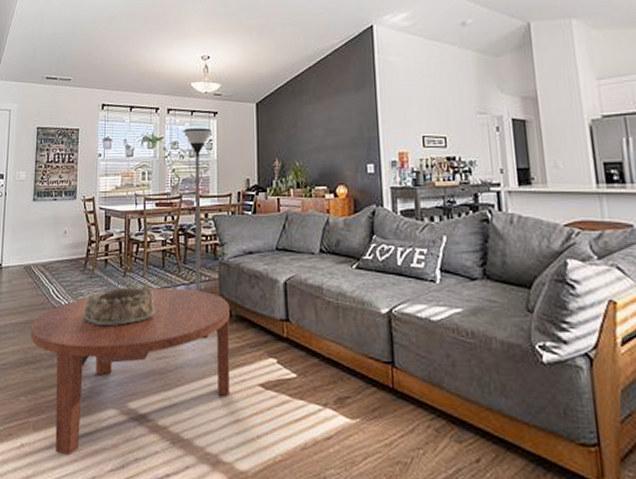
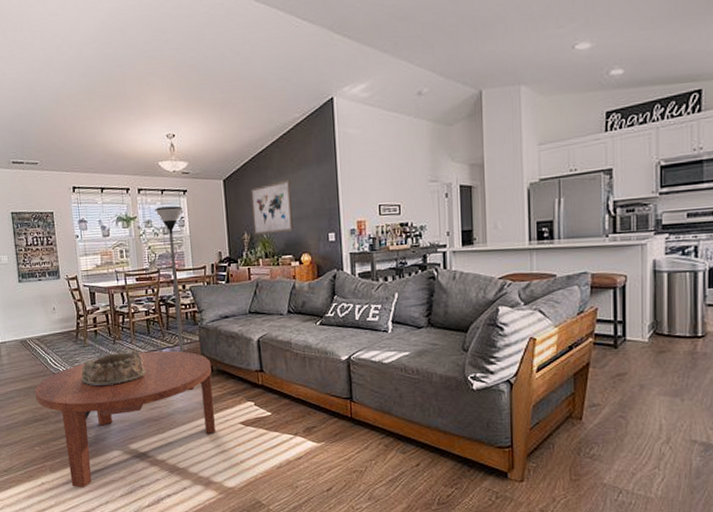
wall art: none [283,105,329,163] -> present [250,179,294,235]

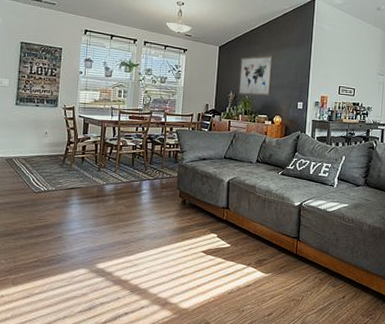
coffee table: present [35,350,215,488] -> none [11,181,185,303]
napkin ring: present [81,350,147,387] -> none [60,178,125,209]
floor lamp: present [154,205,184,353] -> none [156,59,182,185]

